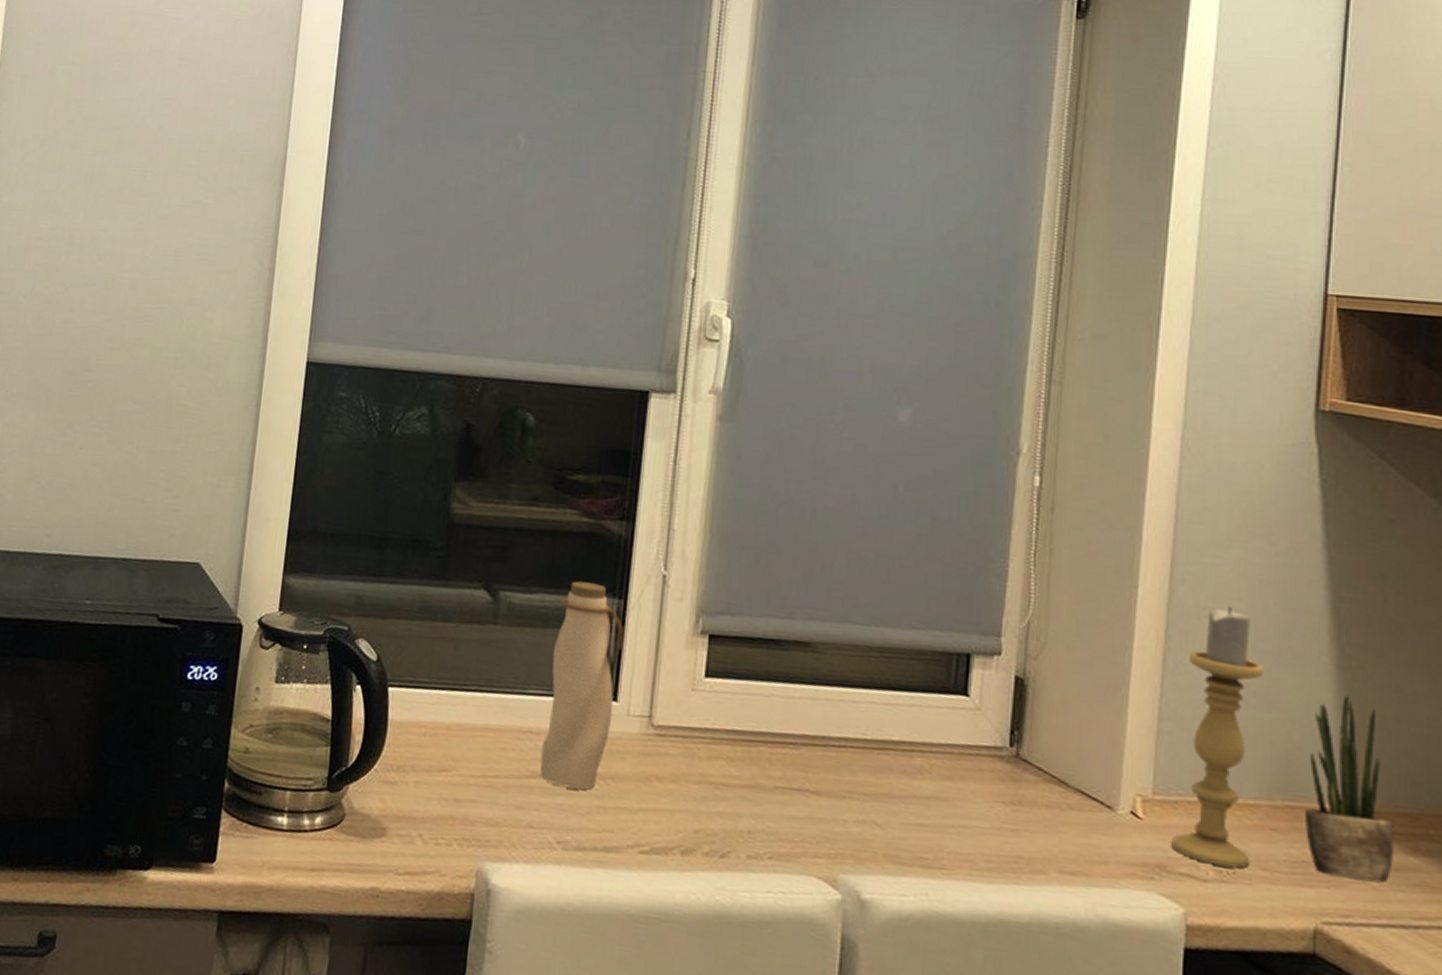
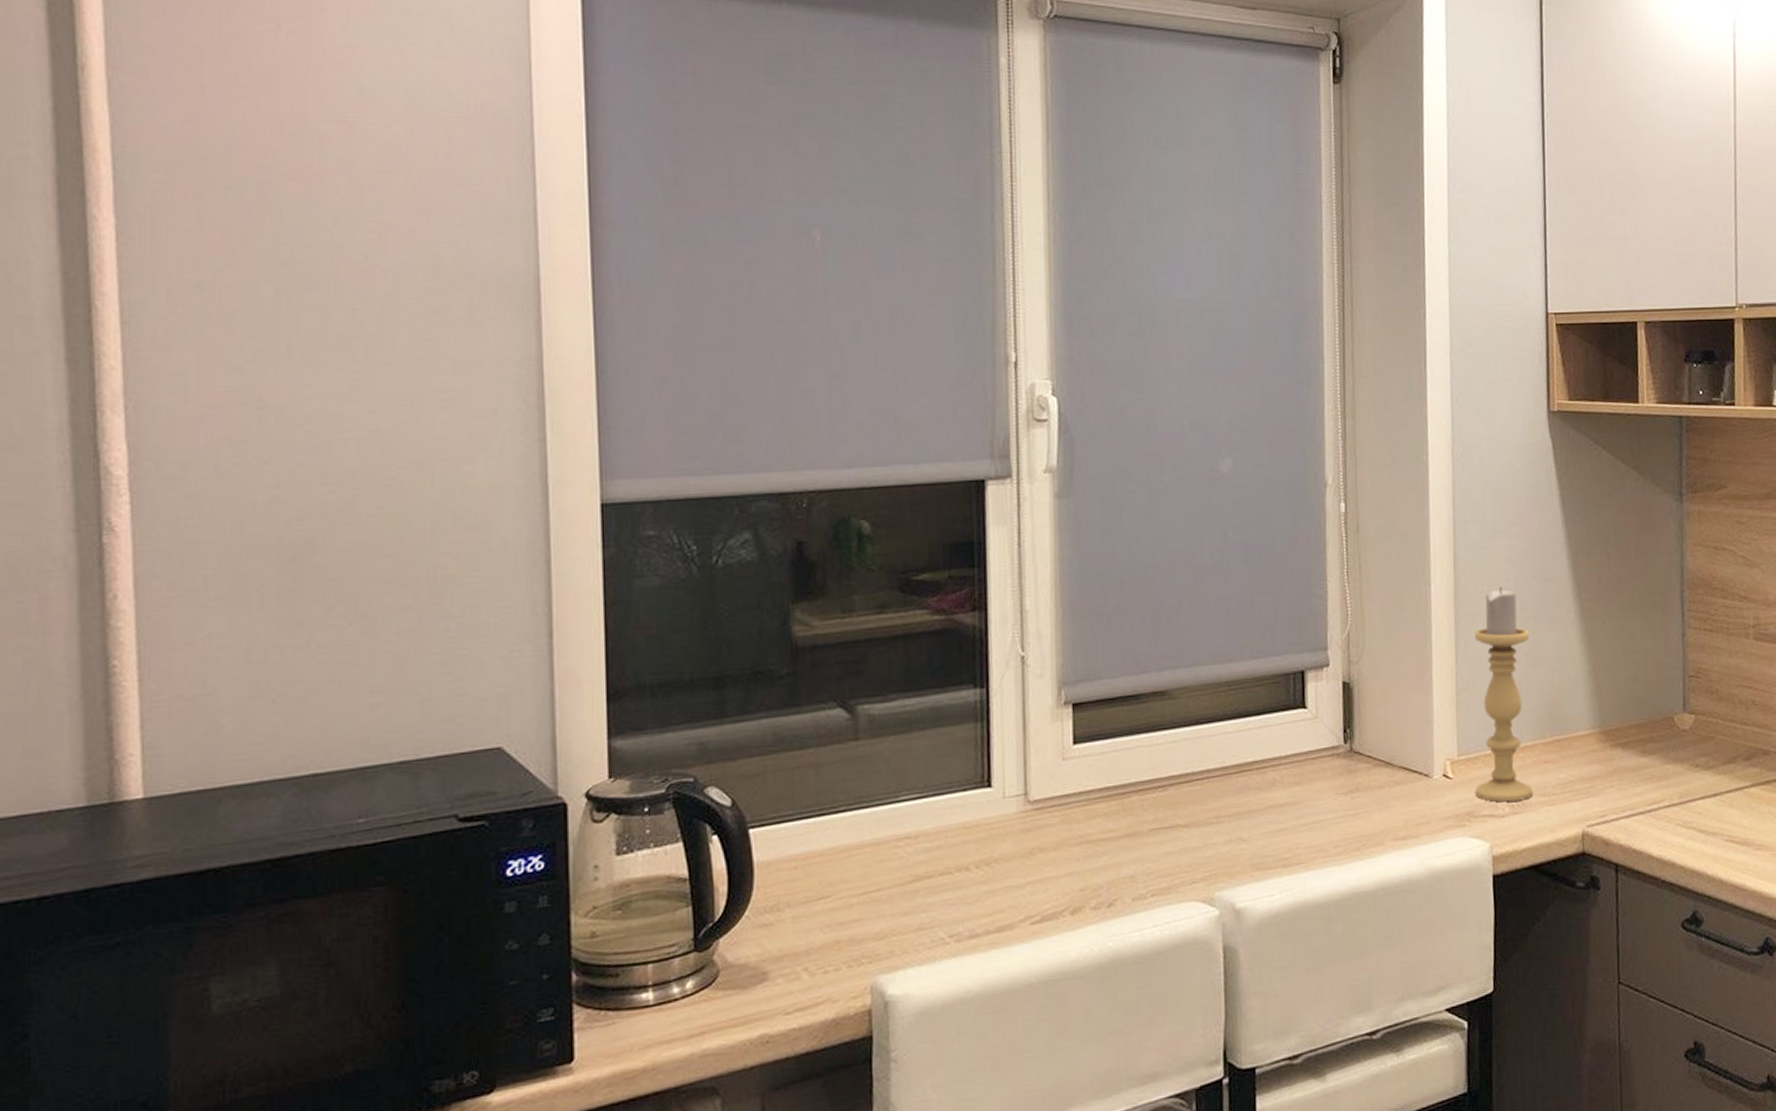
water bottle: present [540,581,625,791] -> none [920,677,991,883]
potted plant: present [1304,695,1394,884] -> none [1567,641,1631,788]

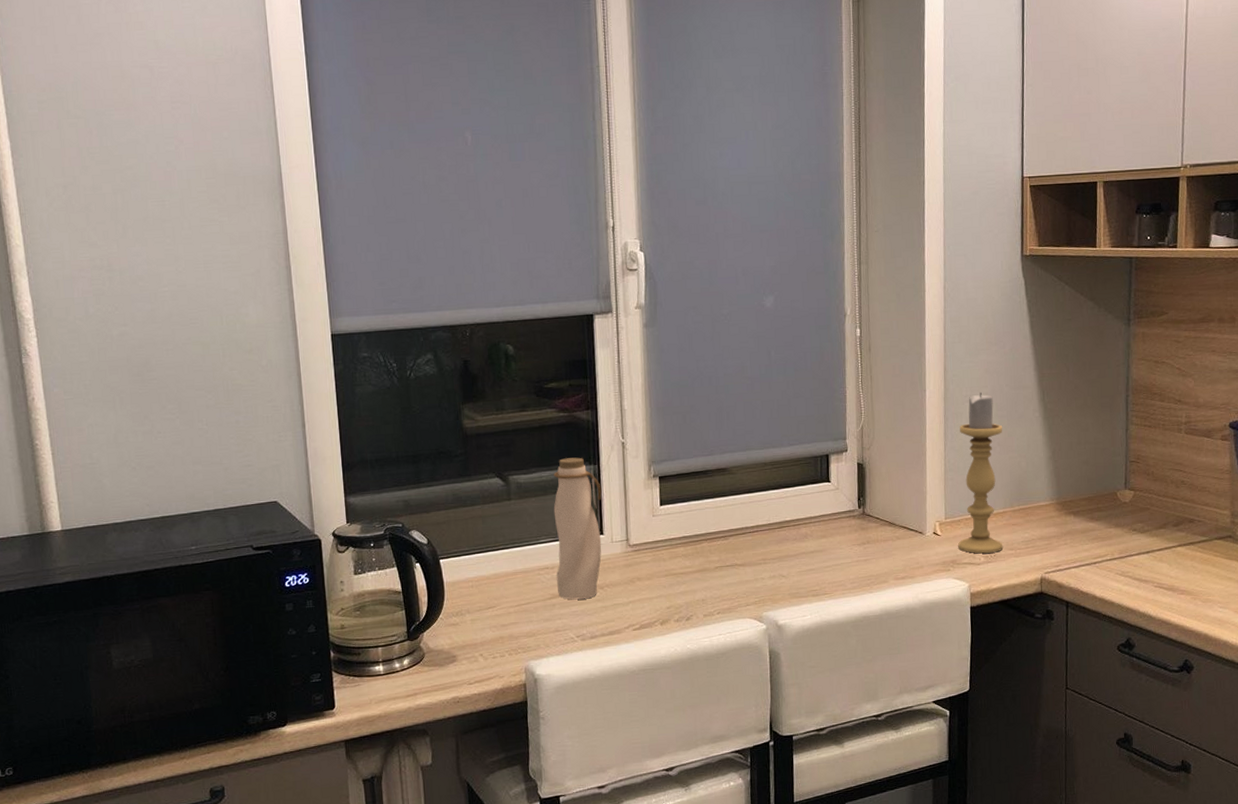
water bottle: none [920,677,991,883] -> present [553,457,602,600]

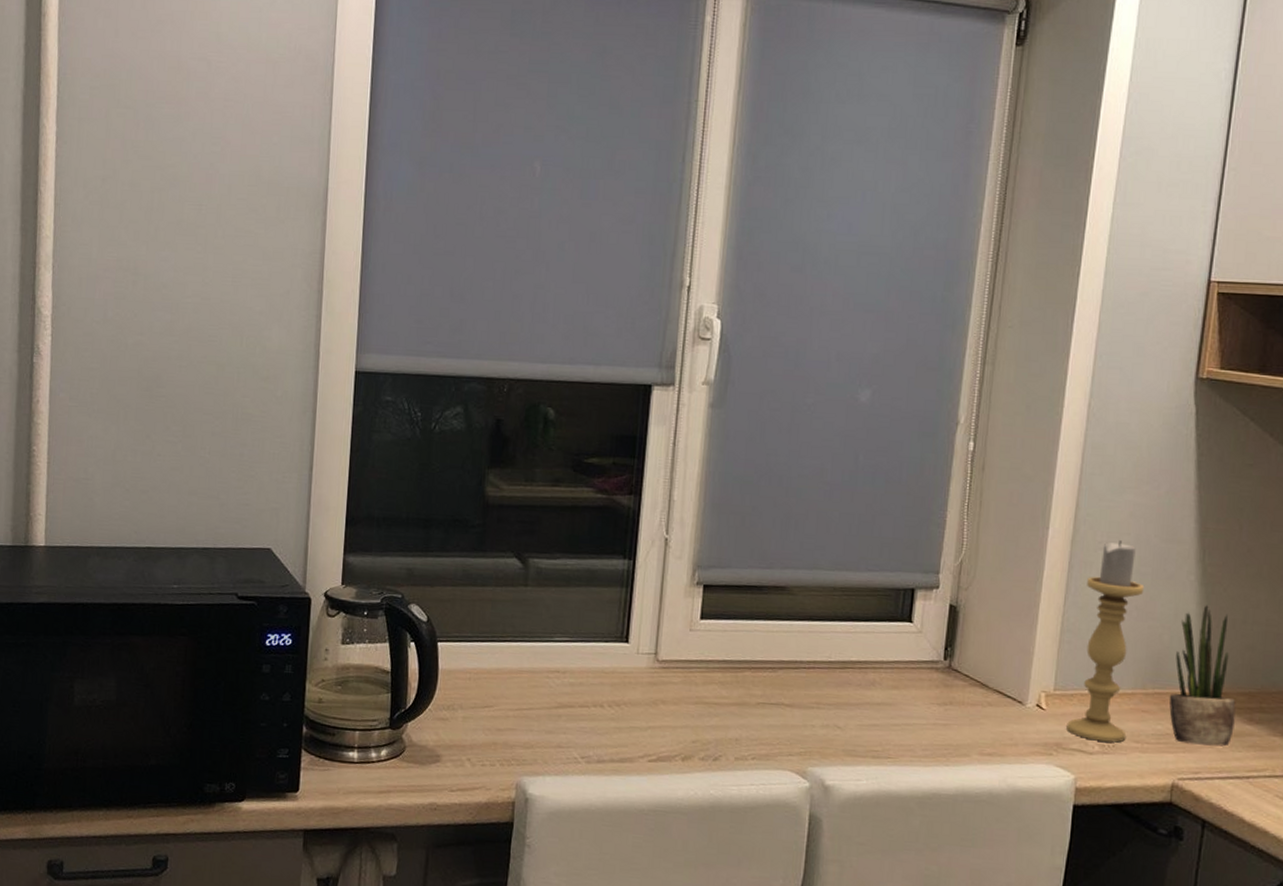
water bottle: present [553,457,602,600] -> none [566,547,634,716]
potted plant: none [1031,434,1081,545] -> present [1169,605,1236,747]

